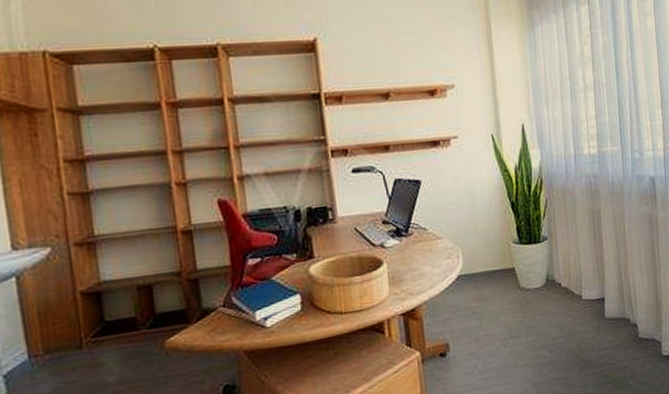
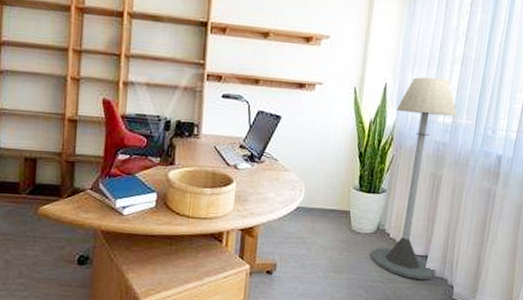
floor lamp: none [538,108,617,327] -> present [371,77,458,280]

